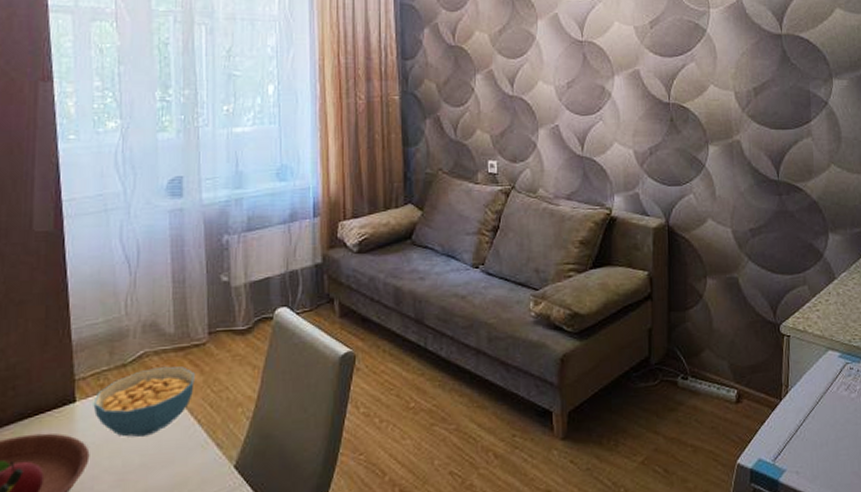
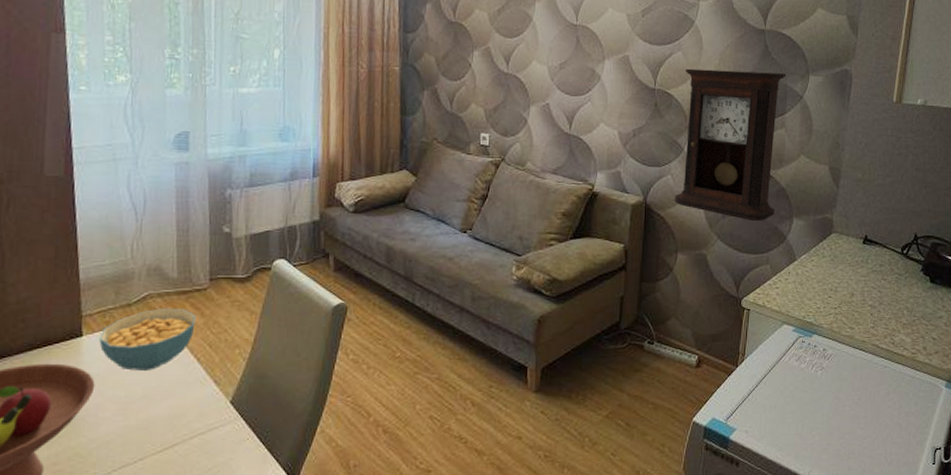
pendulum clock: none [699,79,808,239] -> present [675,68,786,222]

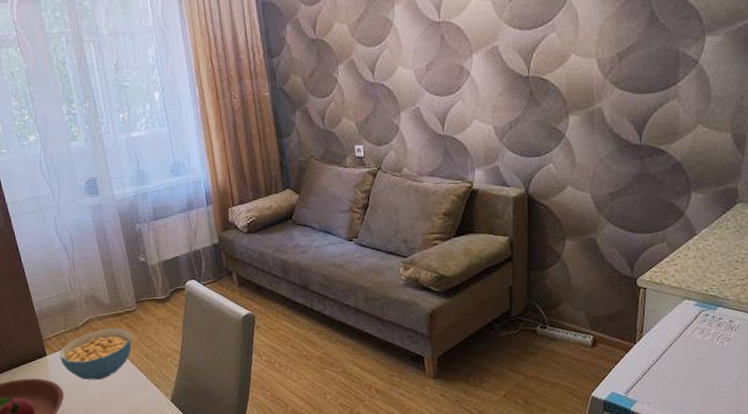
pendulum clock: present [675,68,786,222] -> none [558,38,678,200]

